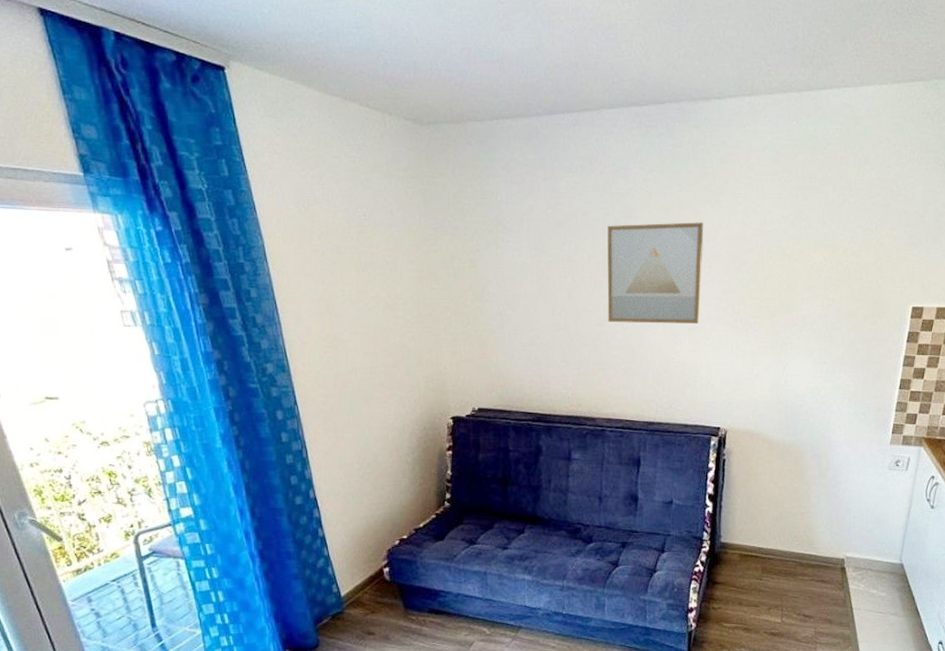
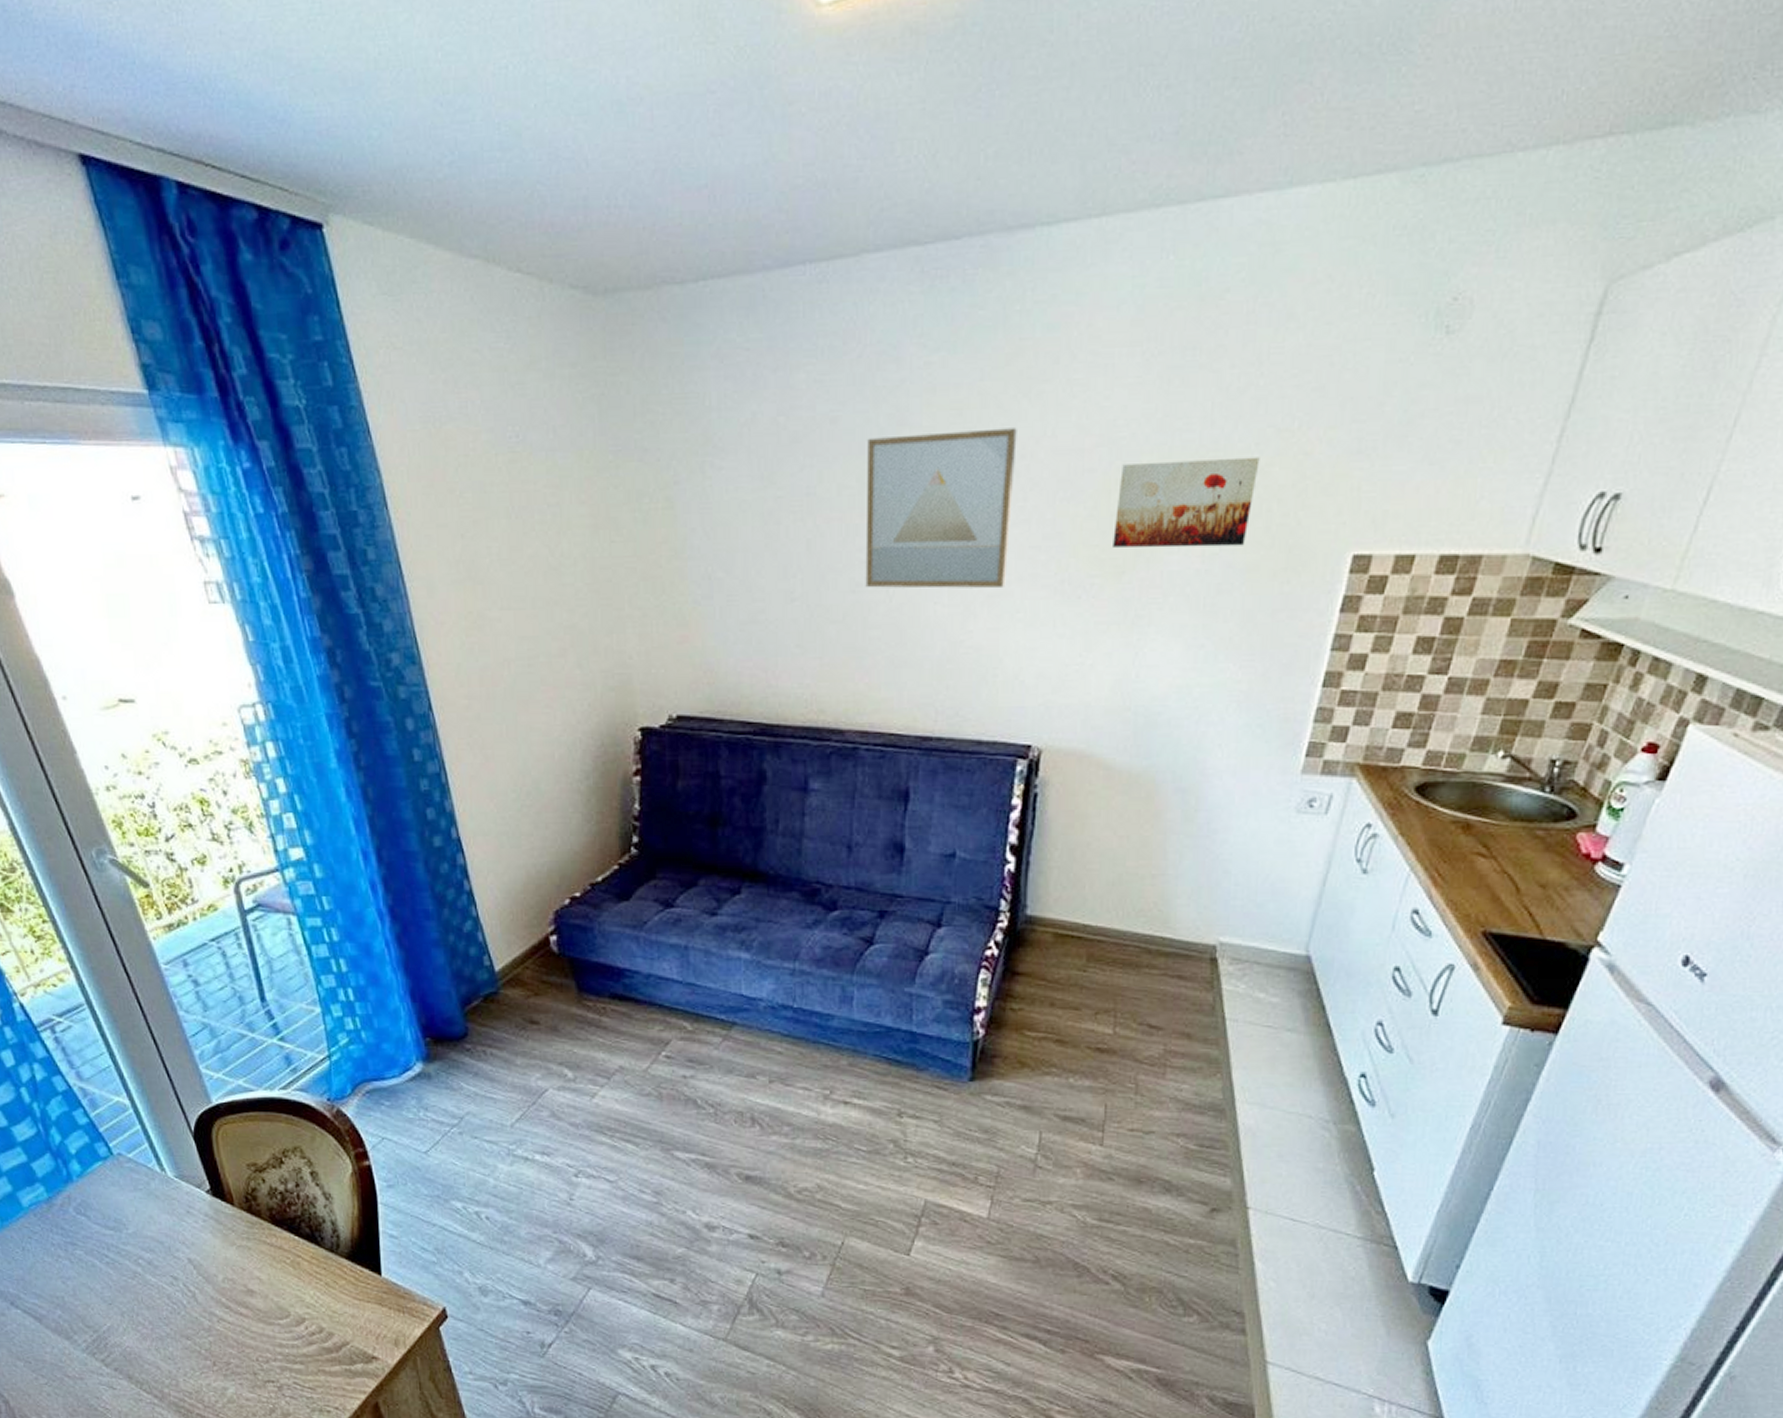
wall art: none [767,245,854,300] -> present [1113,457,1260,548]

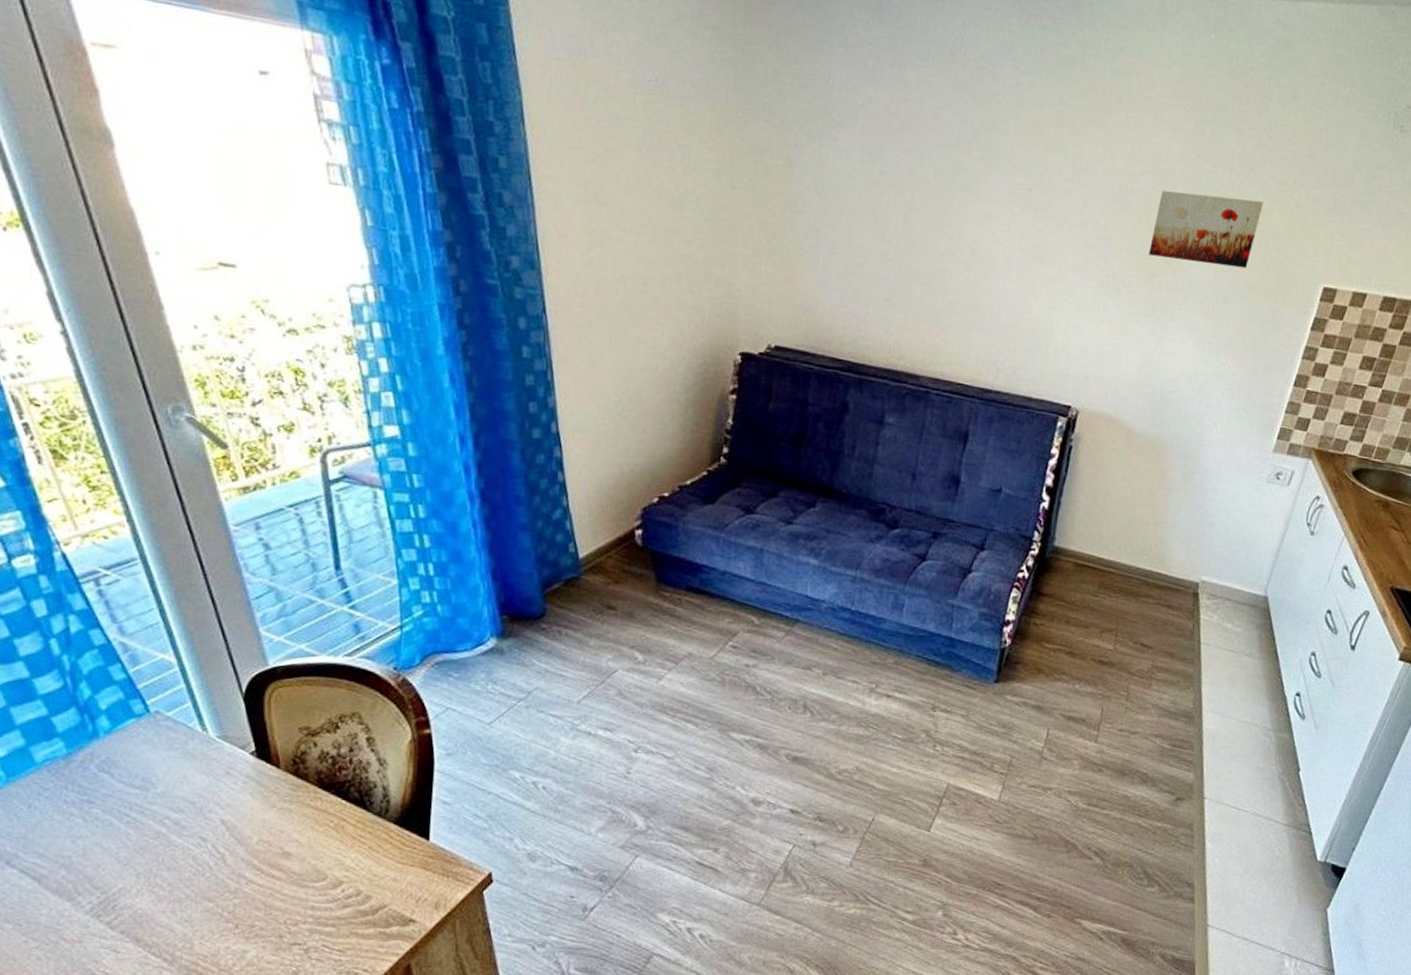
wall art: present [865,428,1017,589] -> none [949,135,1084,276]

